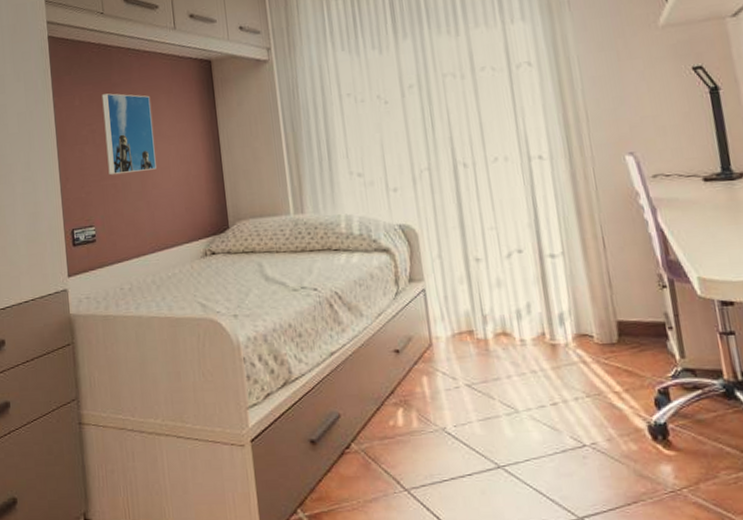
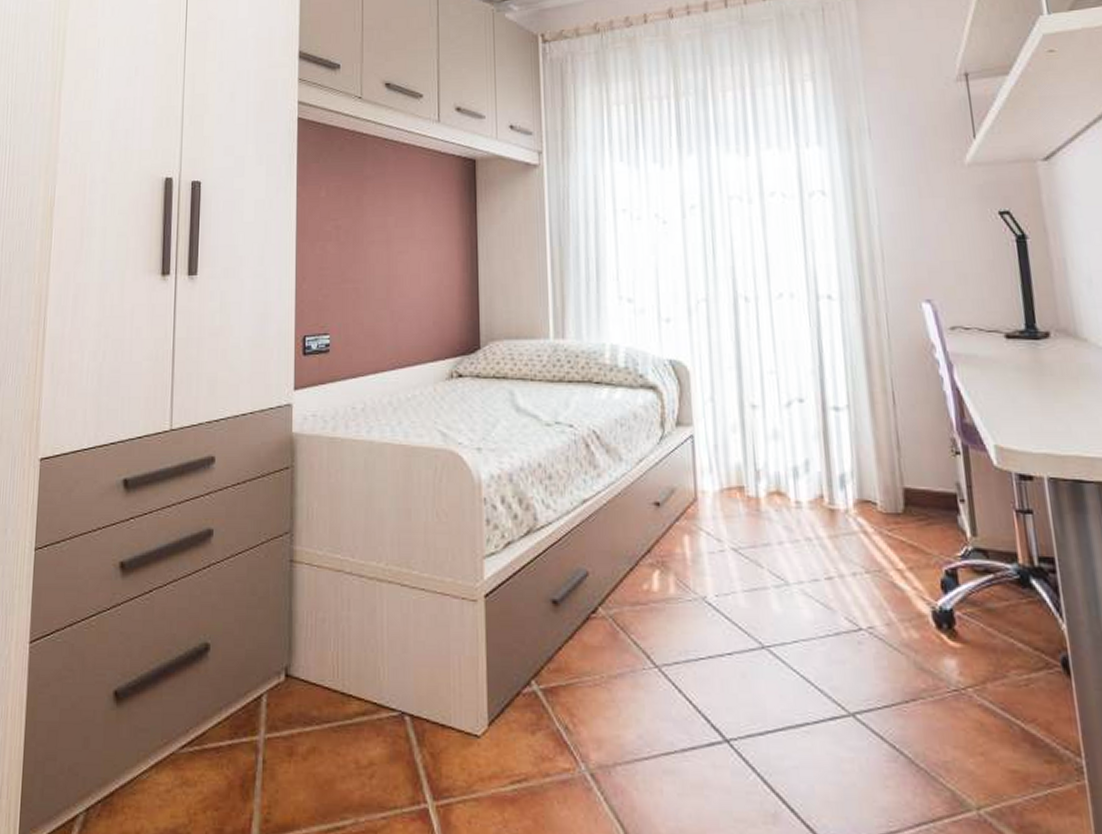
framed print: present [101,93,156,176] -> none [351,187,406,279]

